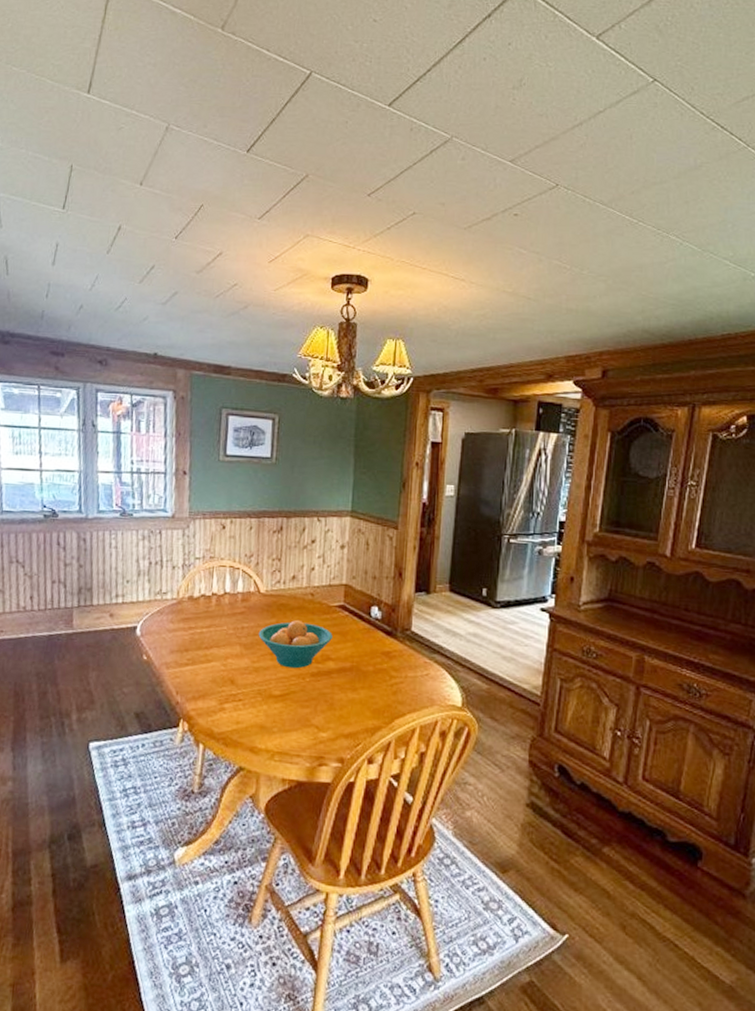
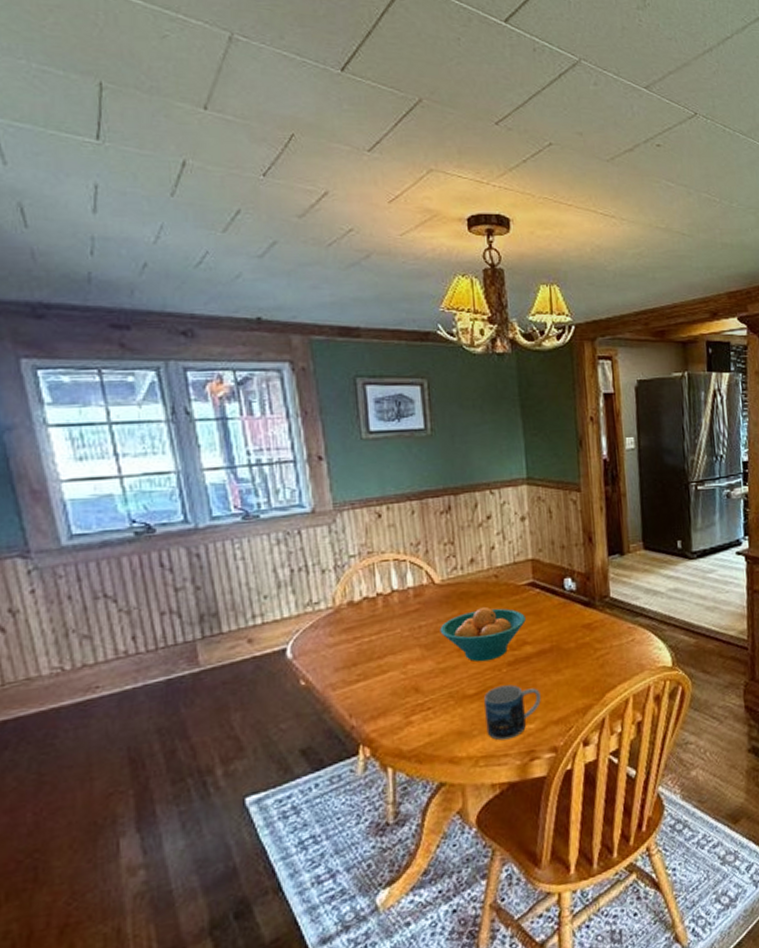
mug: none [285,692,336,742] -> present [484,684,541,741]

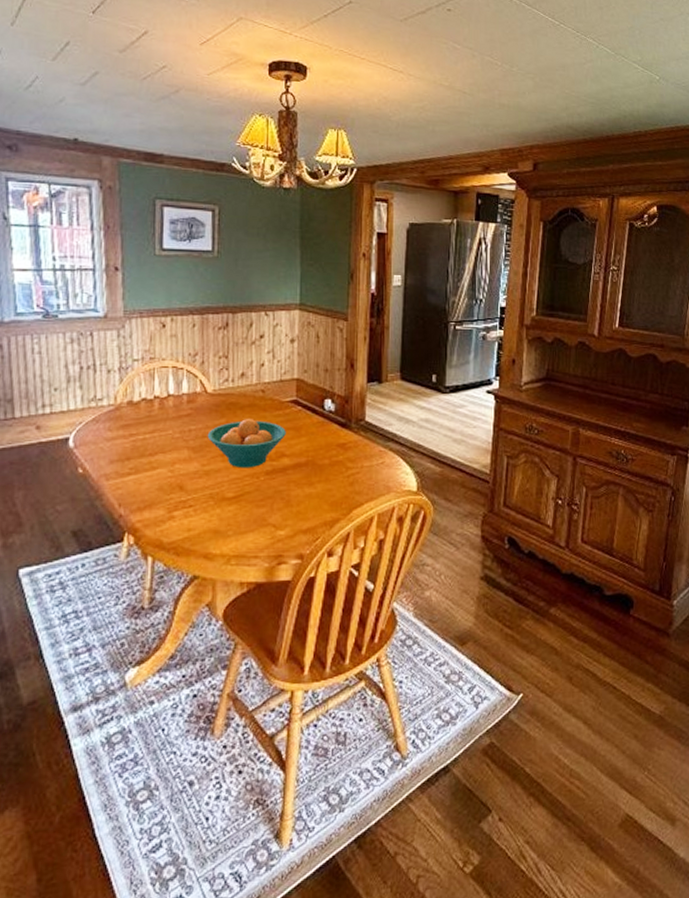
mug: present [484,684,541,741] -> none [240,492,293,543]

